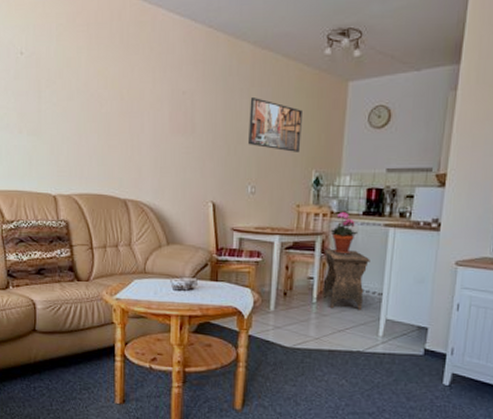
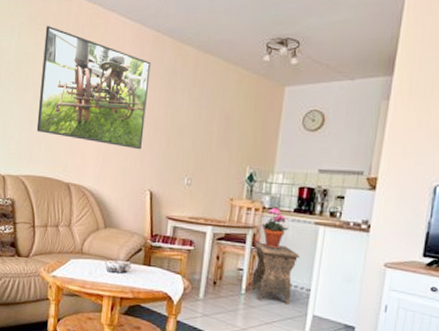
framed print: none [86,27,205,159] -> present [36,26,151,150]
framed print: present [249,98,302,152] -> none [187,97,240,149]

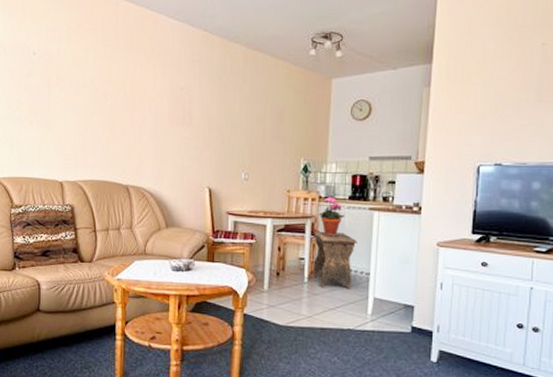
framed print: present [36,26,151,150] -> none [91,30,201,148]

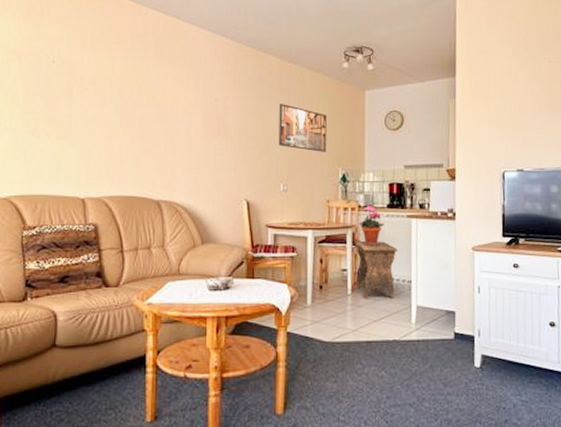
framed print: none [242,93,291,142] -> present [279,104,327,152]

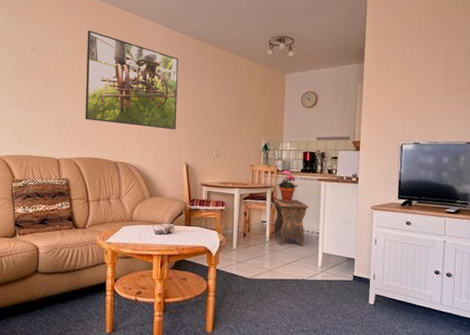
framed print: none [118,39,236,160] -> present [85,30,179,130]
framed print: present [279,104,327,152] -> none [213,85,253,125]

